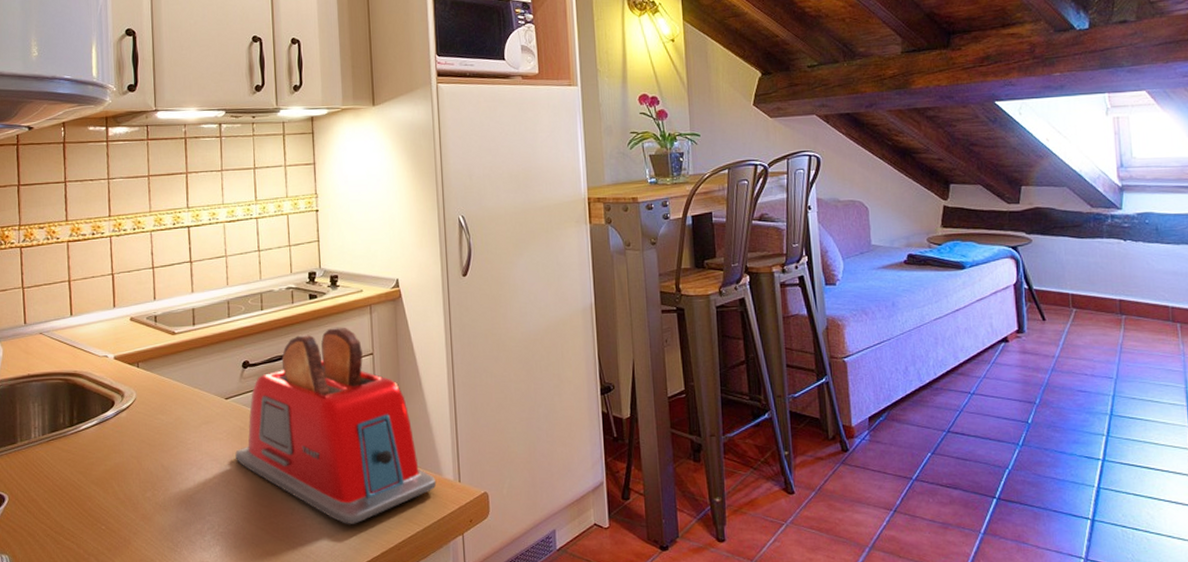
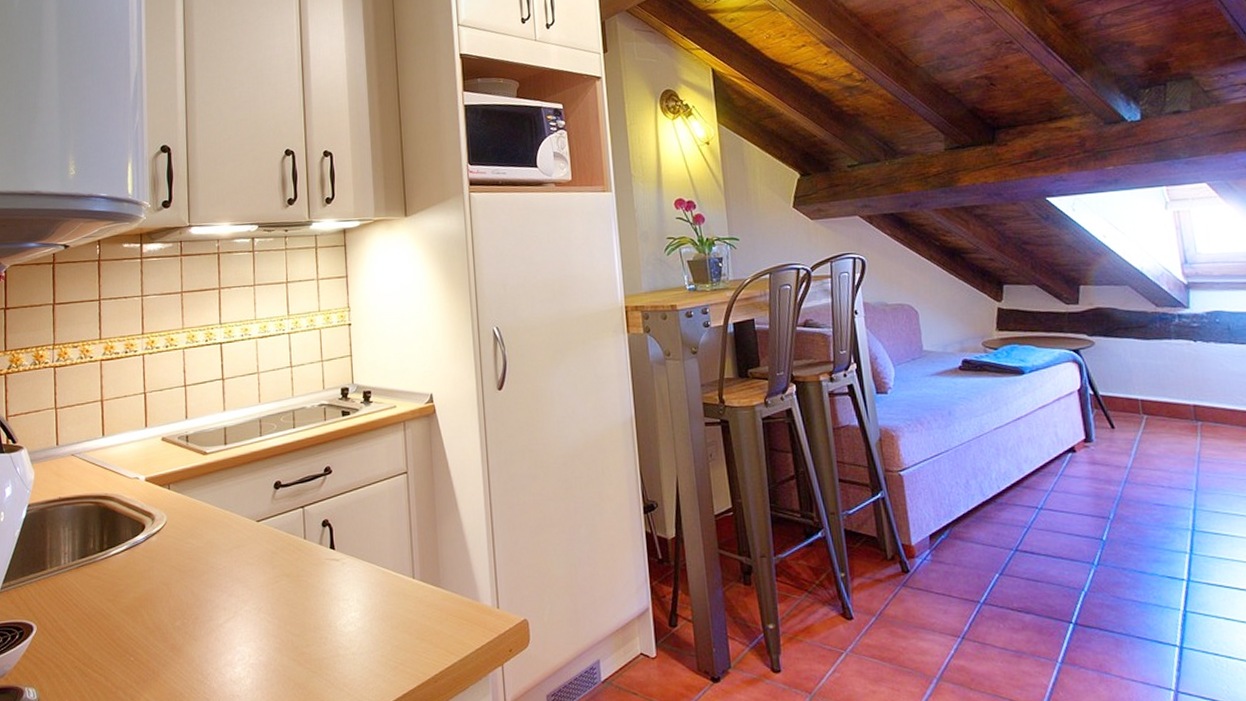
toaster: present [235,327,437,524] -> none [267,444,474,655]

